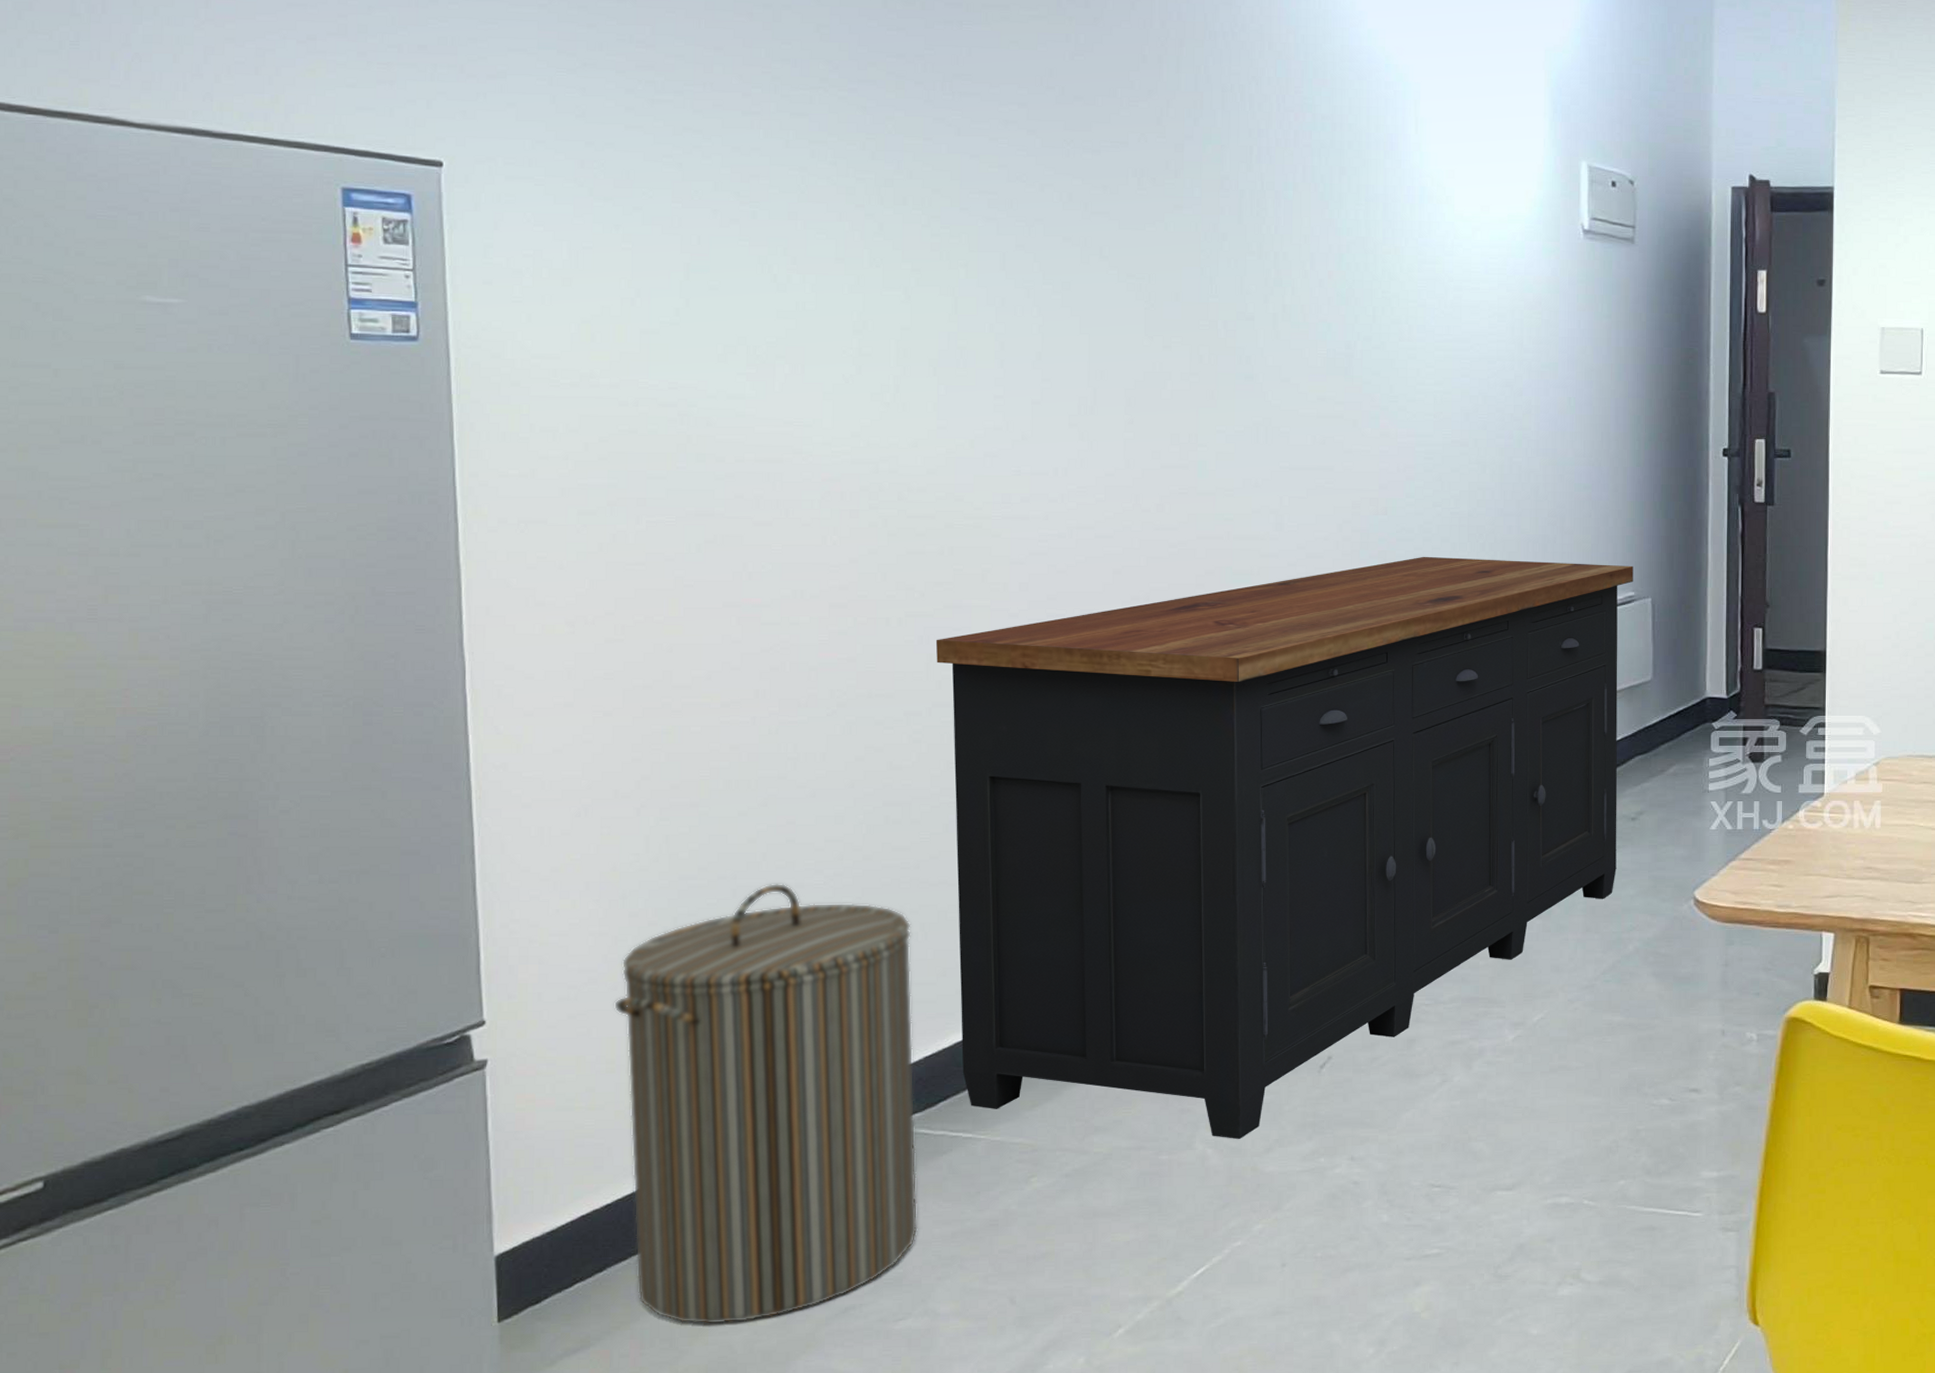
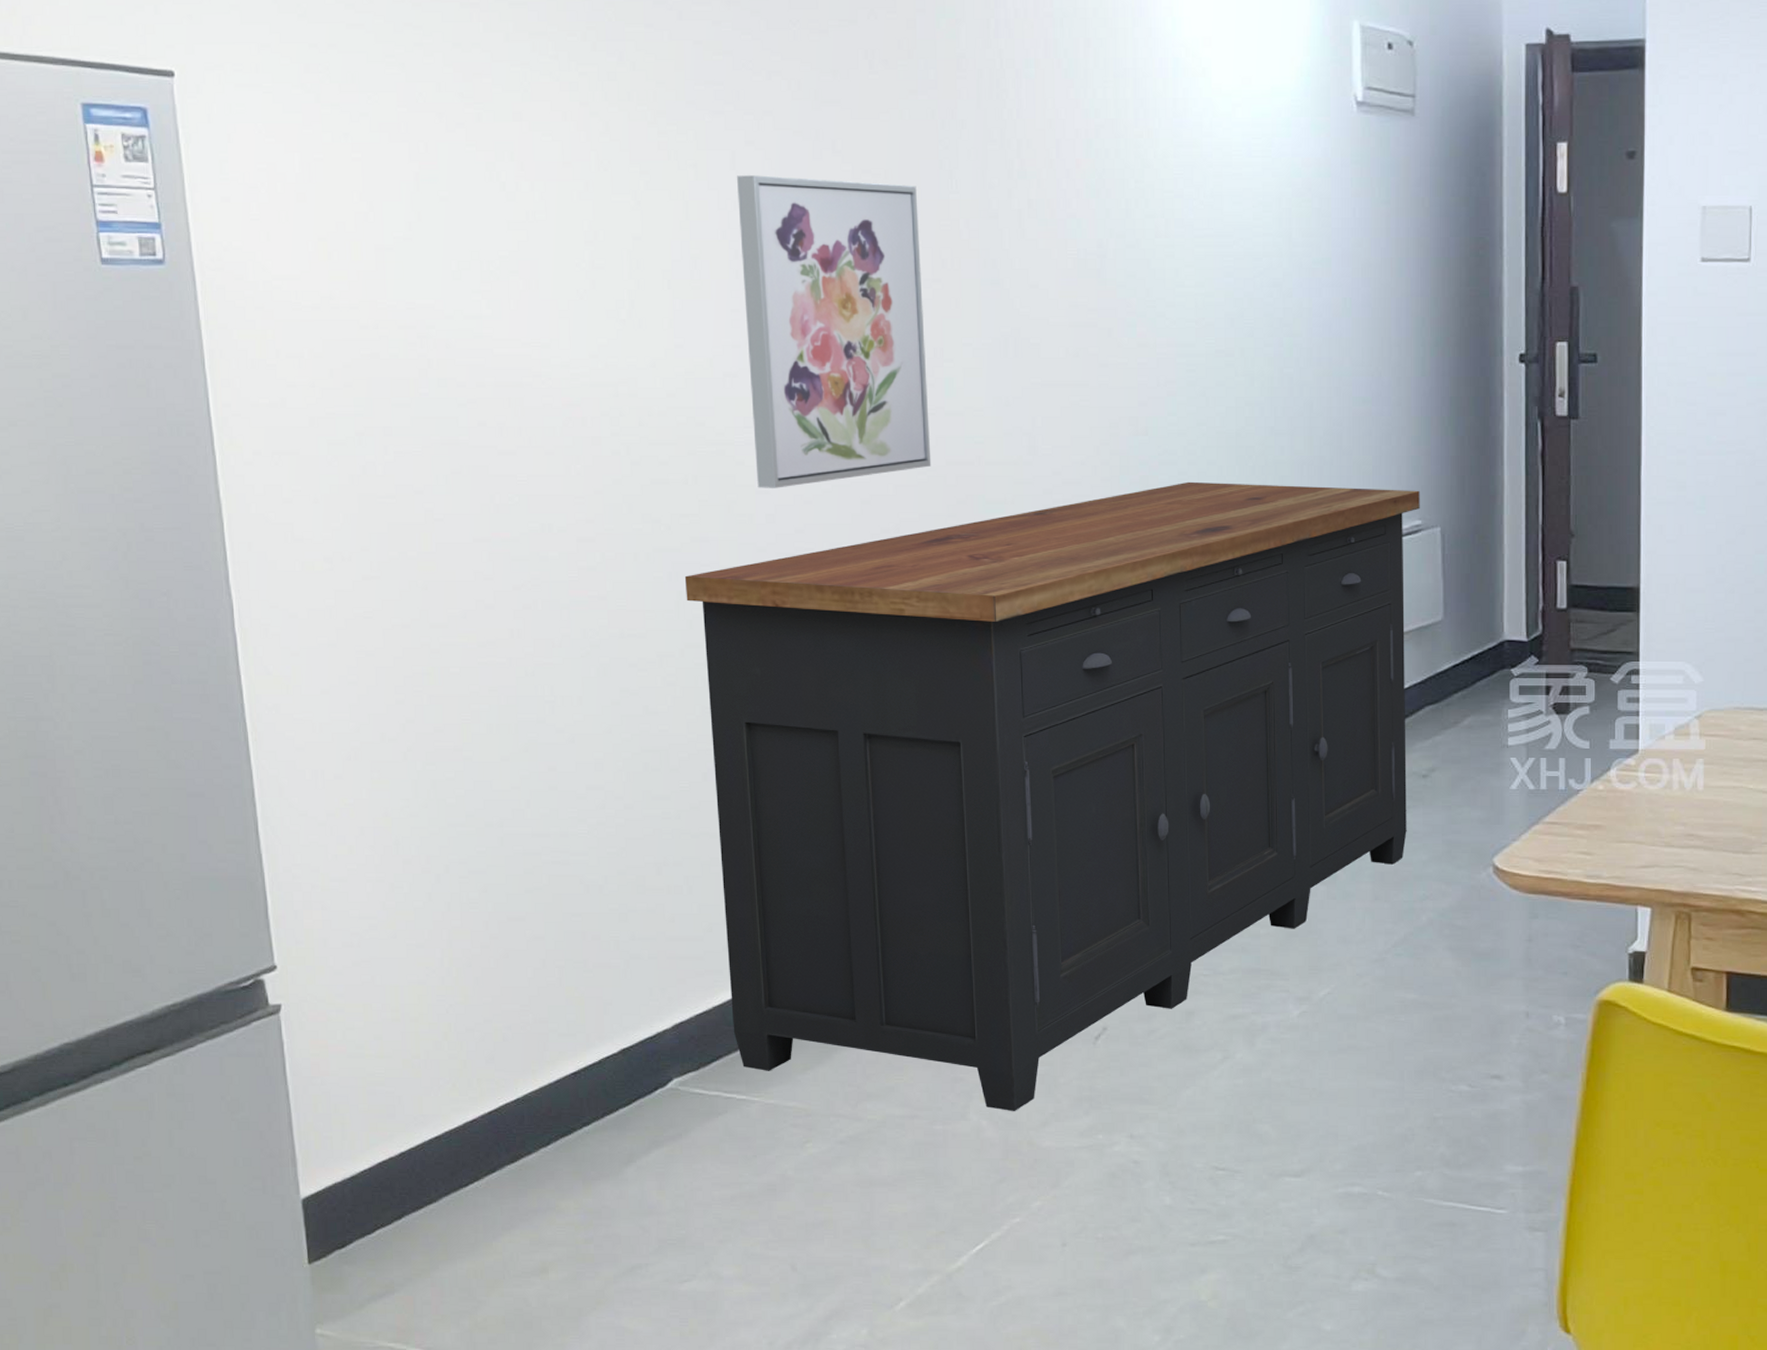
laundry hamper: present [614,883,918,1325] -> none [395,831,698,1277]
wall art: none [1005,275,1183,559] -> present [736,175,932,488]

